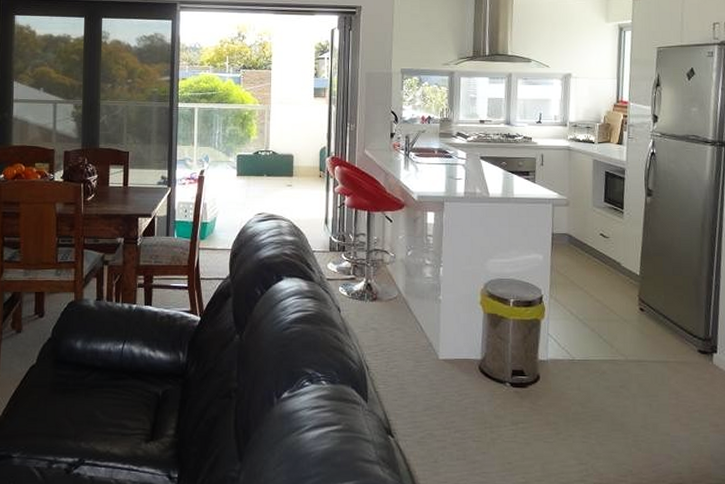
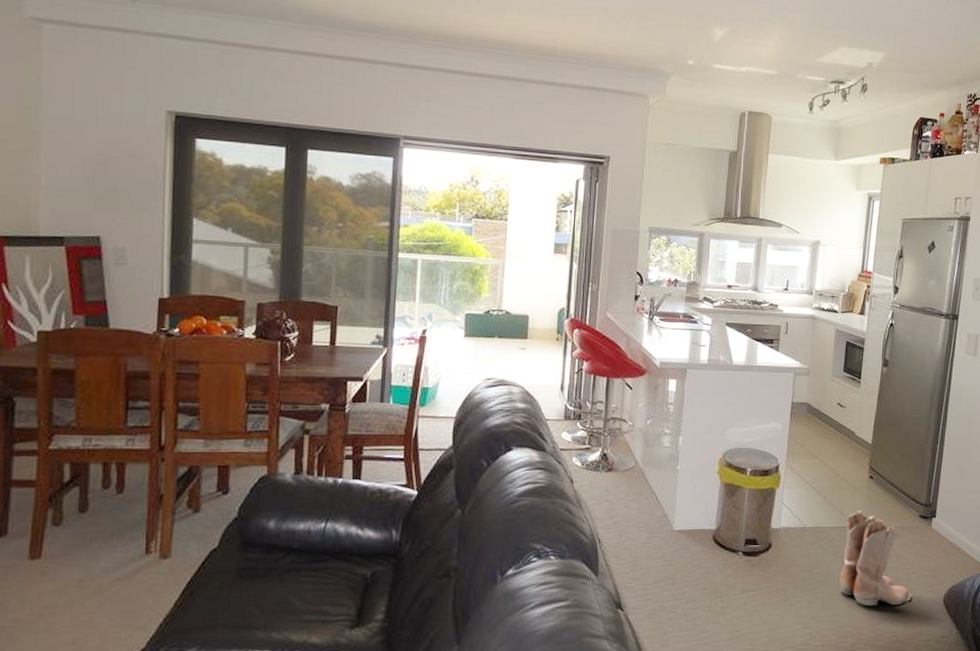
boots: none [614,344,696,445] -> present [839,511,912,607]

